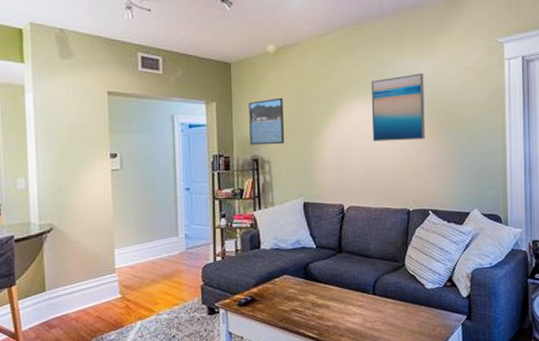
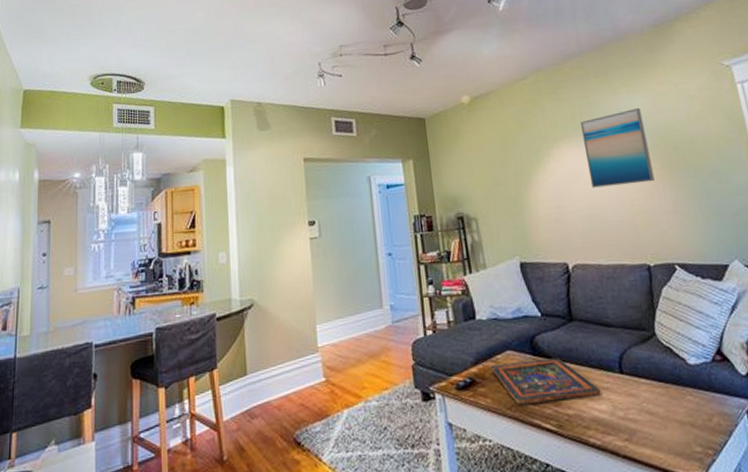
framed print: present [249,97,284,145] -> none [447,148,490,202]
painted panel: none [270,281,356,319] -> present [491,358,601,406]

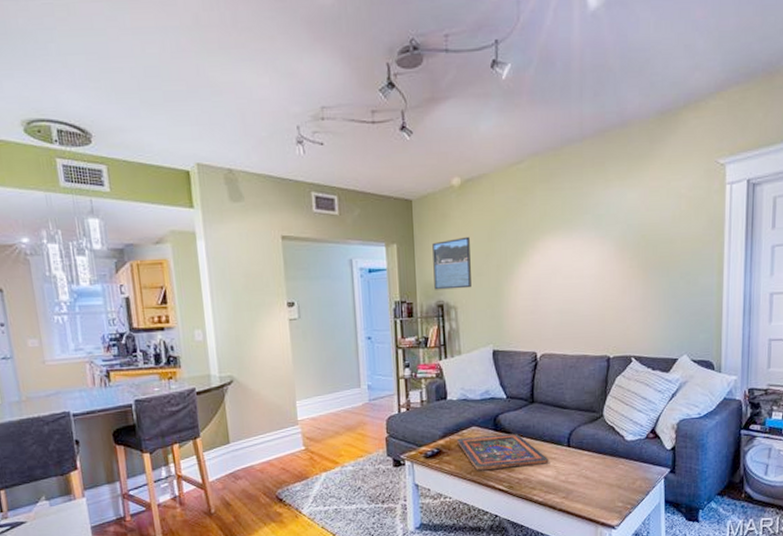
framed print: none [447,148,490,202] -> present [432,236,471,290]
wall art: present [580,107,655,188] -> none [568,203,630,283]

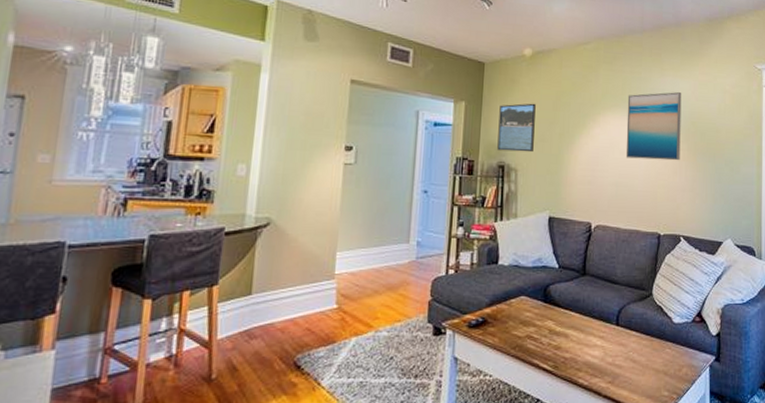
painted panel: present [457,433,549,471] -> none [504,306,597,346]
wall art: none [568,203,630,283] -> present [625,91,682,161]

